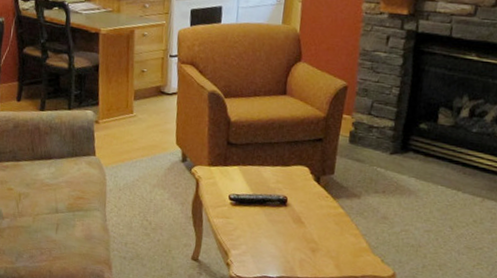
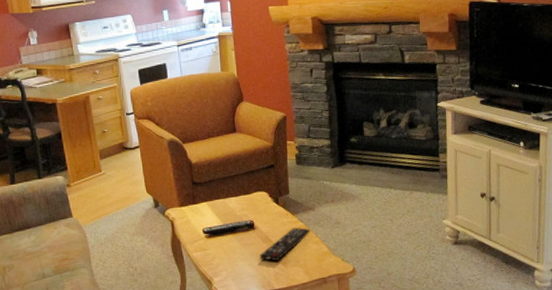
remote control: none [286,213,351,247] -> present [259,227,310,261]

